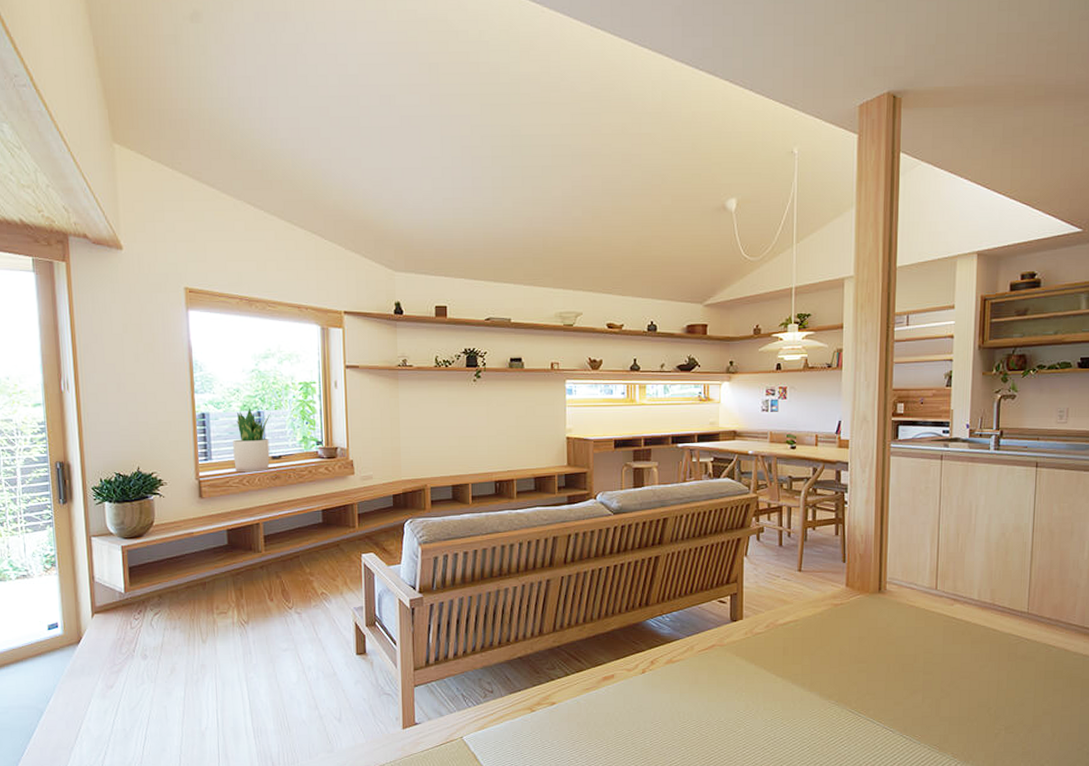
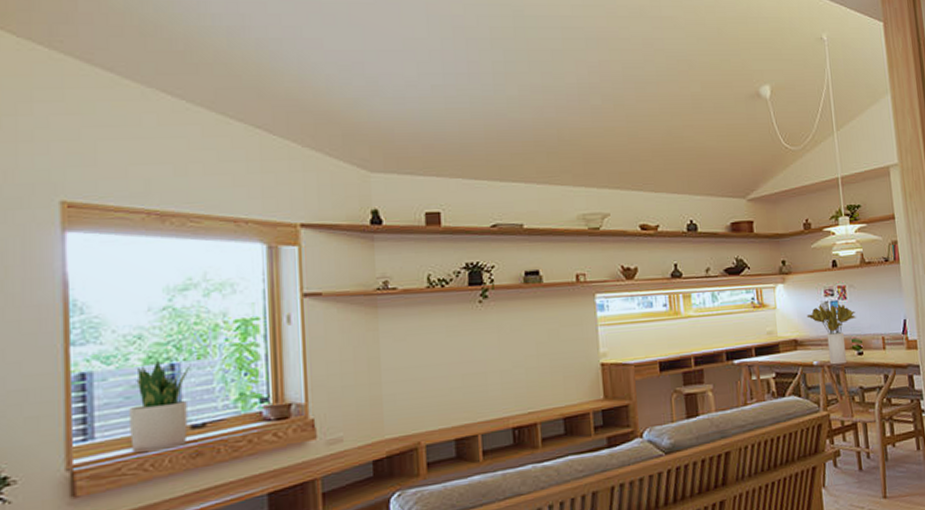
flower bouquet: none [747,401,793,456] -> present [806,304,856,365]

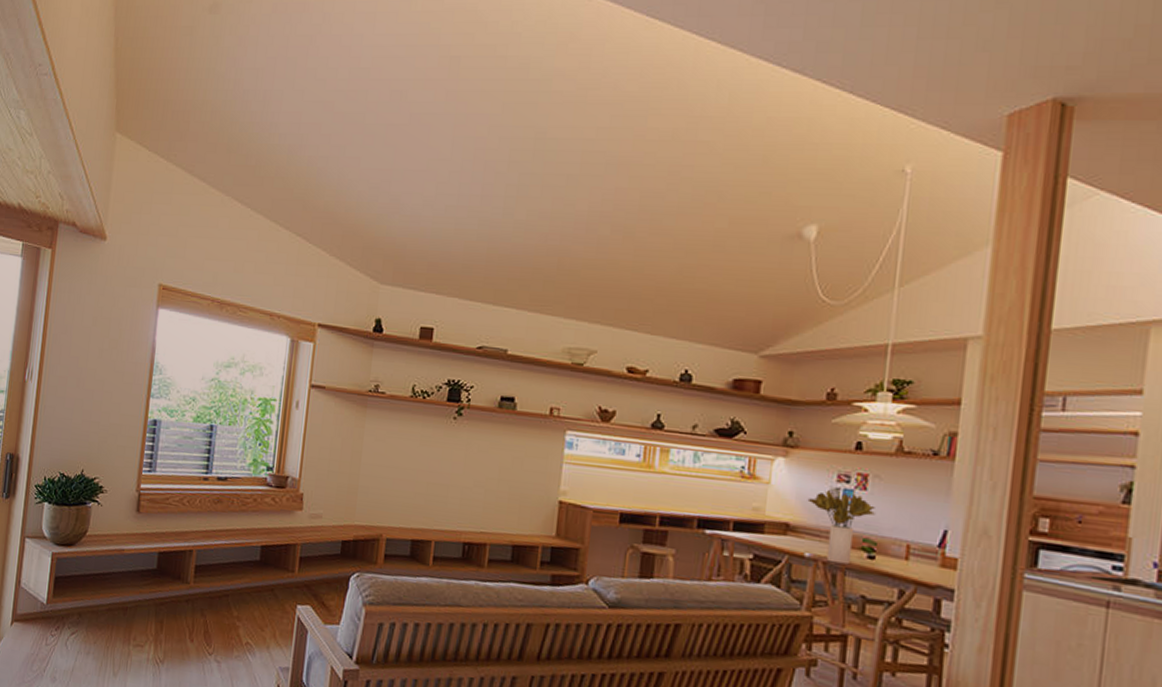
planter: present [129,360,191,454] -> none [177,420,224,493]

